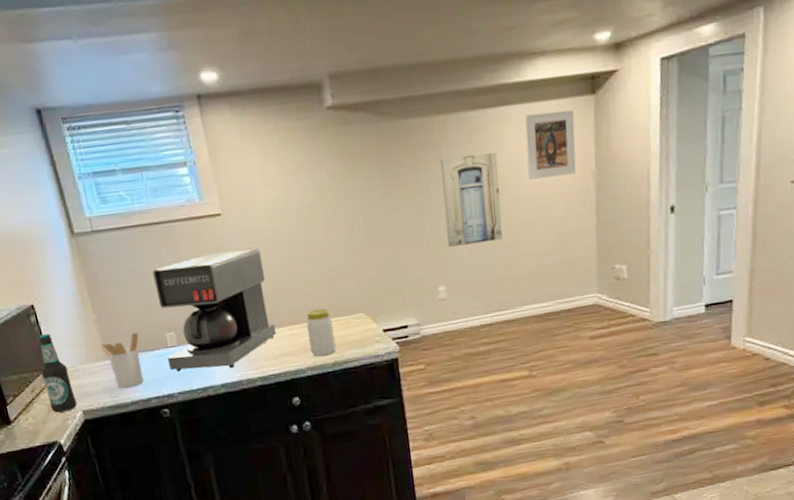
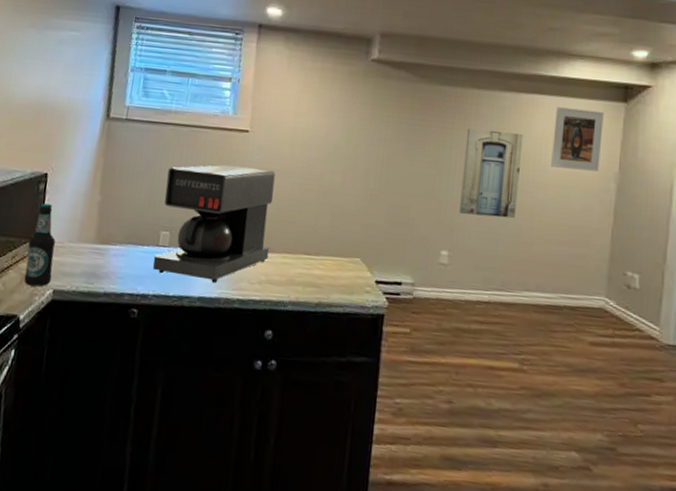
utensil holder: present [98,333,144,389] -> none [93,223,134,278]
jar: present [306,308,336,357] -> none [297,243,327,294]

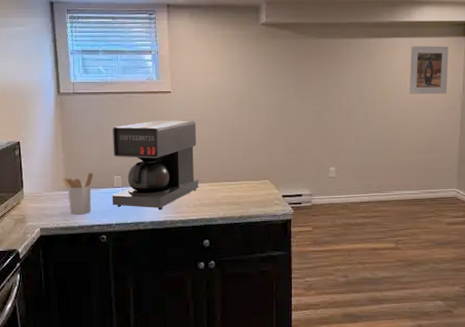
bottle: present [24,203,56,287] -> none [14,165,37,227]
utensil holder: none [93,223,134,278] -> present [62,173,93,215]
wall art: present [459,128,524,219] -> none [341,70,387,138]

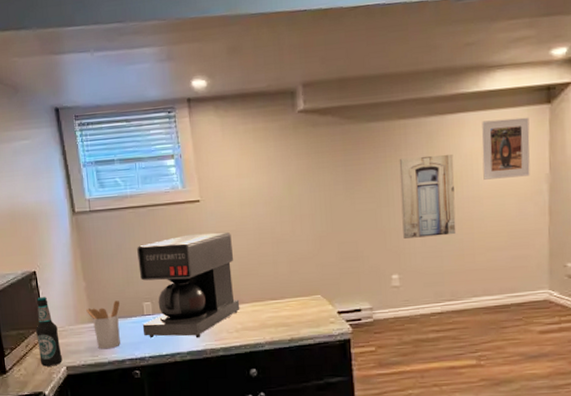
bottle: none [14,165,37,227] -> present [35,297,62,367]
wall art: none [341,70,387,138] -> present [399,155,457,239]

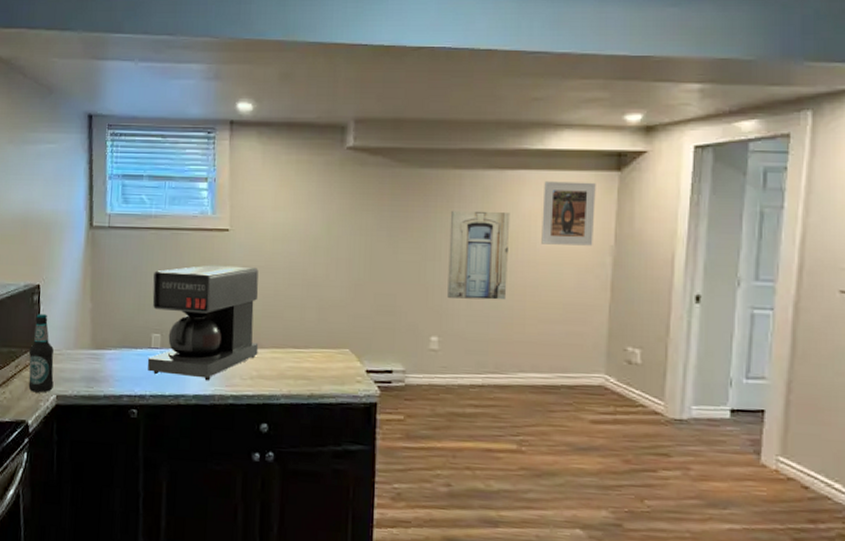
utensil holder: present [85,301,120,350] -> none [87,328,126,381]

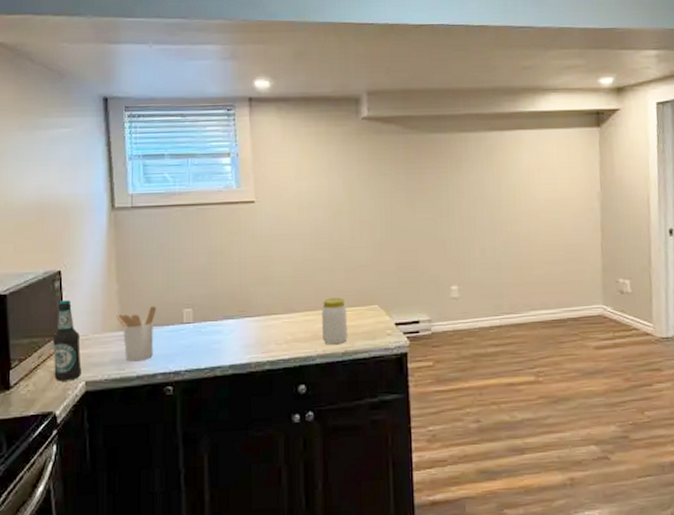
utensil holder: none [87,328,126,381] -> present [115,306,156,362]
coffee maker: present [147,265,259,381] -> none [180,235,291,350]
jar: none [289,337,316,386] -> present [322,297,348,345]
wall art: present [447,210,511,300] -> none [459,168,515,249]
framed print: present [541,181,596,246] -> none [538,138,583,195]

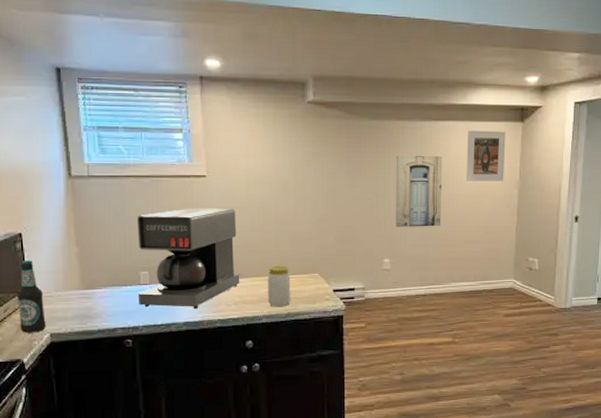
utensil holder: present [115,306,156,362] -> none [76,268,114,317]
coffee maker: none [180,235,291,350] -> present [137,208,240,310]
wall art: none [459,168,515,249] -> present [396,155,443,227]
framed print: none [538,138,583,195] -> present [466,130,506,181]

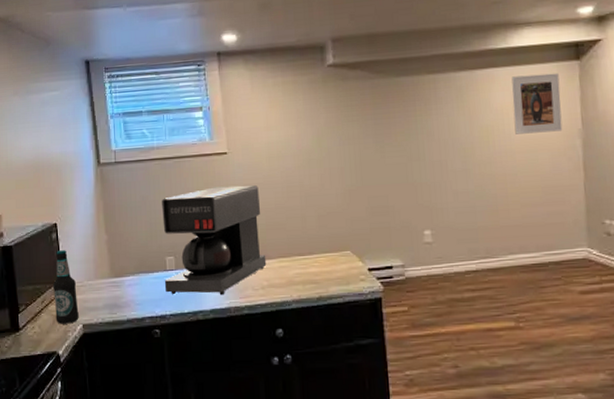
jar: present [268,266,291,307] -> none [295,244,322,290]
wall art: present [396,155,443,227] -> none [429,109,490,193]

